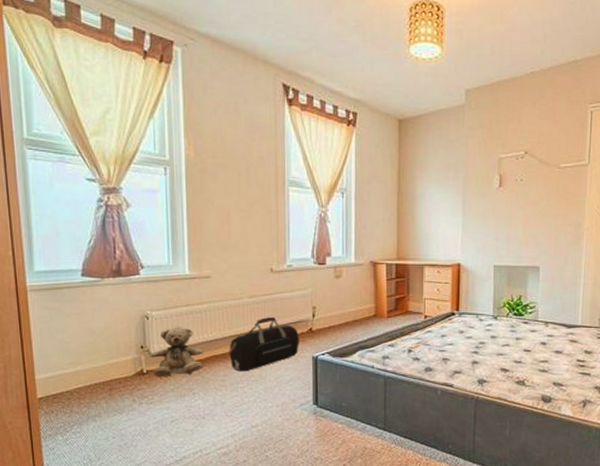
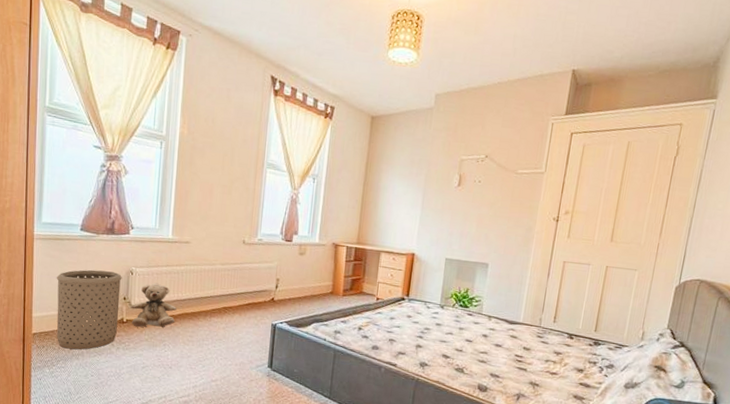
laundry basket: none [58,319,138,411] -> present [56,269,122,350]
duffel bag: present [229,317,299,372] -> none [198,284,262,331]

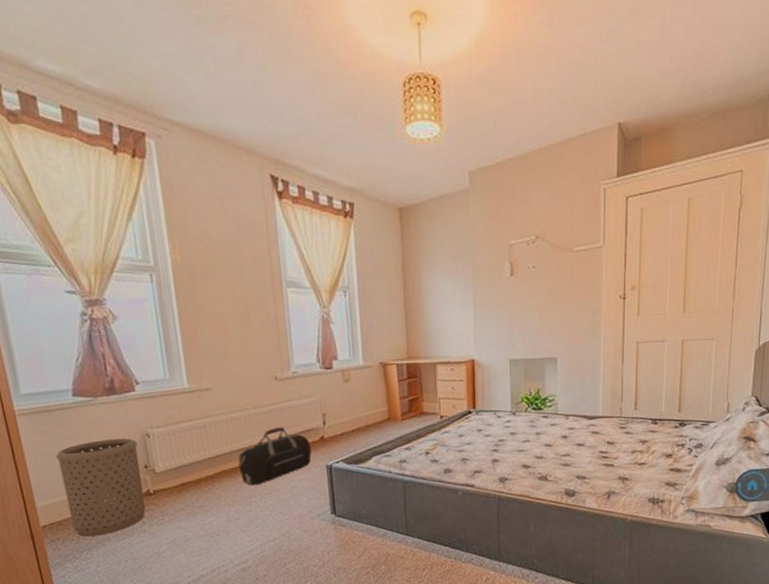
teddy bear: present [129,282,178,328] -> none [154,442,213,497]
duffel bag: none [198,284,262,331] -> present [238,427,312,486]

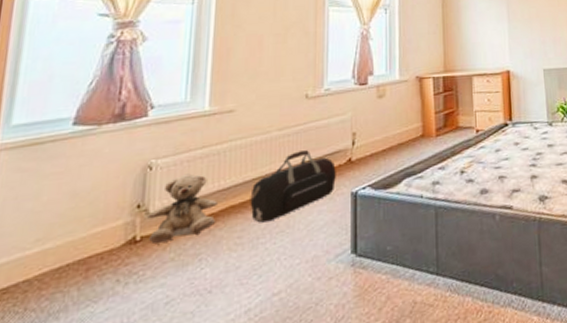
laundry basket: present [55,438,146,537] -> none [22,172,135,308]
teddy bear: none [154,442,213,497] -> present [146,173,219,245]

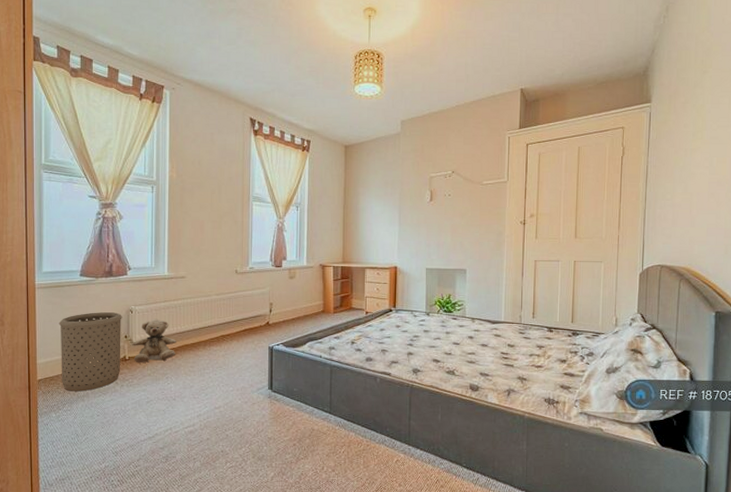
laundry basket: none [22,172,135,308] -> present [58,312,122,392]
duffel bag: present [250,150,336,223] -> none [198,312,258,359]

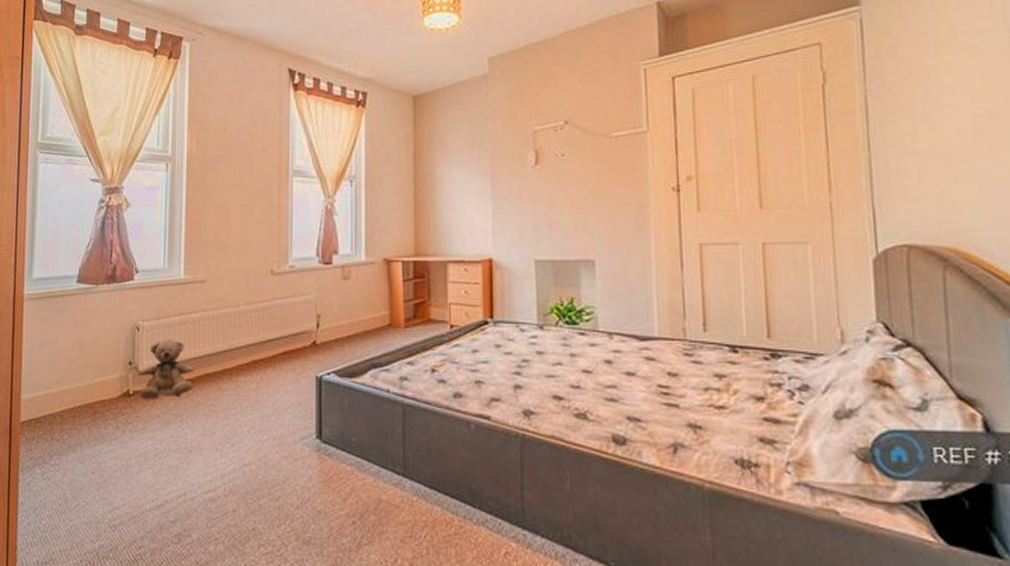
laundry basket: present [58,312,122,392] -> none [49,330,127,439]

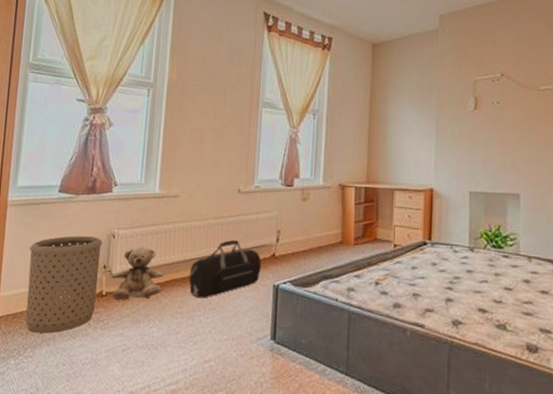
laundry basket: none [49,330,127,439] -> present [25,236,103,334]
duffel bag: none [222,328,301,394] -> present [189,240,261,299]

